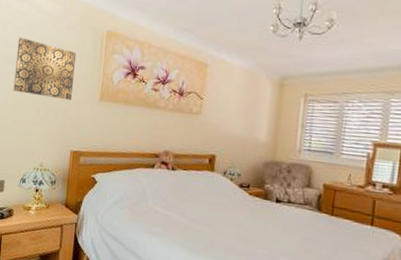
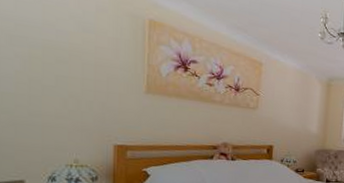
wall art: present [13,37,77,100] -> none [25,14,112,92]

